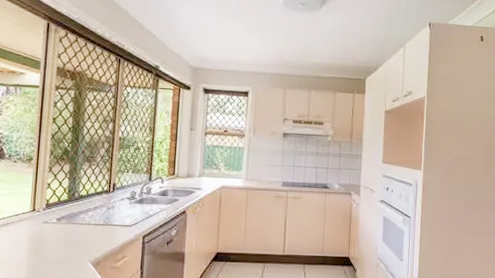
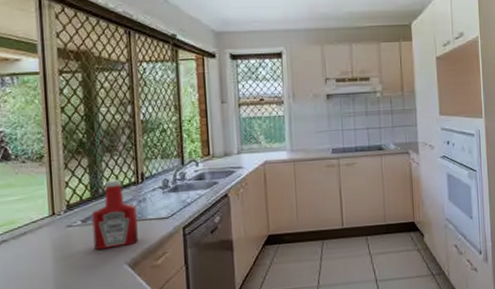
ketchup bottle: none [64,186,105,247] -> present [92,179,138,250]

